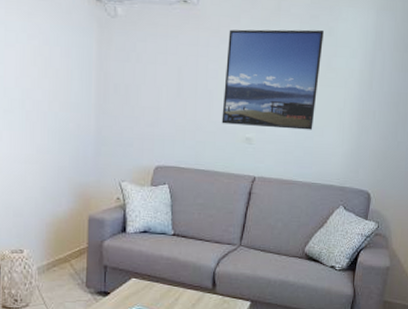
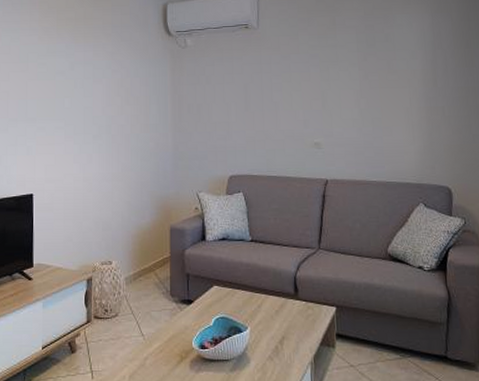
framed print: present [221,29,324,130] -> none [289,38,381,132]

